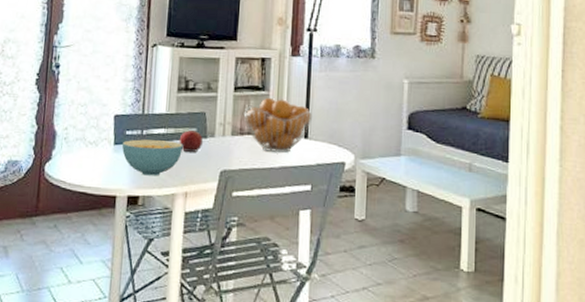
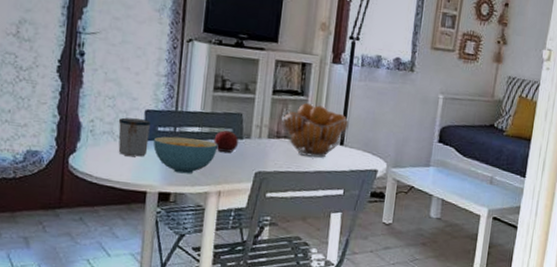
mug: none [89,123,119,161] -> present [118,117,150,157]

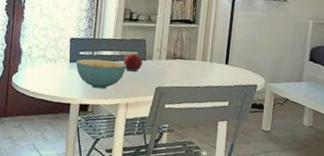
mug: present [118,117,150,157] -> none [49,44,74,76]
fruit basket: present [281,102,349,158] -> none [177,29,233,75]

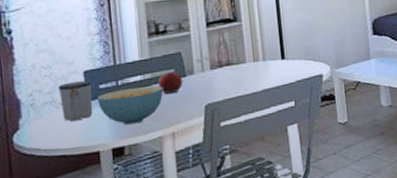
mug: none [49,44,74,76] -> present [58,80,93,121]

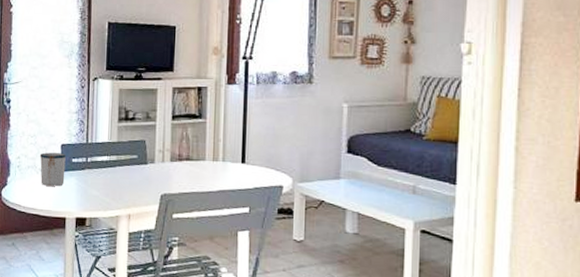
cereal bowl: present [96,86,163,125] -> none [69,166,125,200]
apple: present [157,72,183,94] -> none [121,157,143,178]

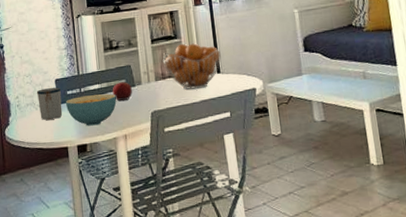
cereal bowl: none [69,166,125,200] -> present [65,93,117,126]
apple: none [121,157,143,178] -> present [112,82,132,101]
fruit basket: none [181,124,249,177] -> present [162,43,221,90]

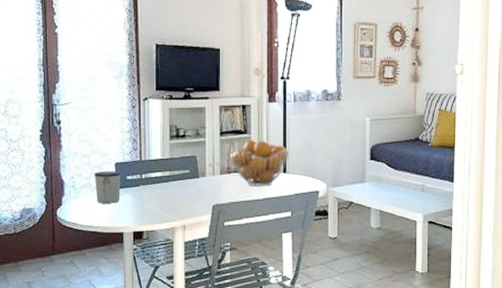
cereal bowl: present [65,93,117,126] -> none [124,183,178,214]
apple: present [112,82,132,101] -> none [174,172,195,192]

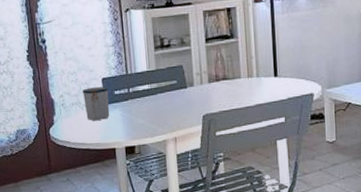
fruit basket: present [229,139,289,186] -> none [217,43,279,93]

